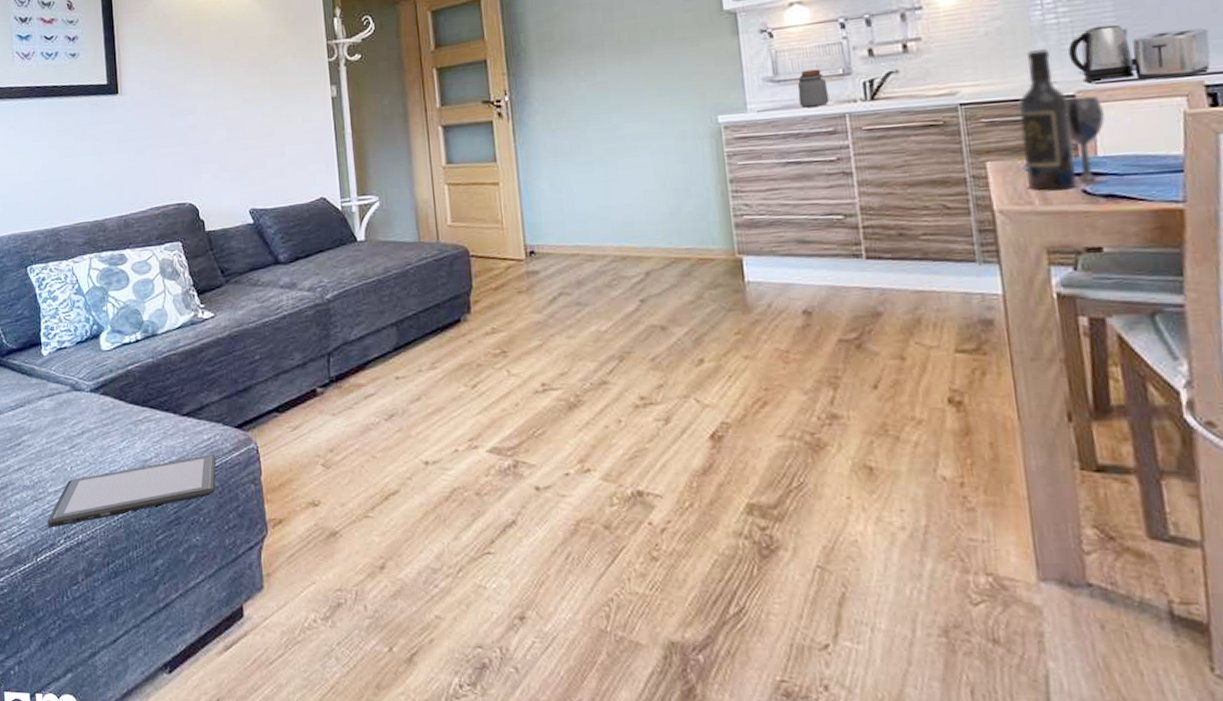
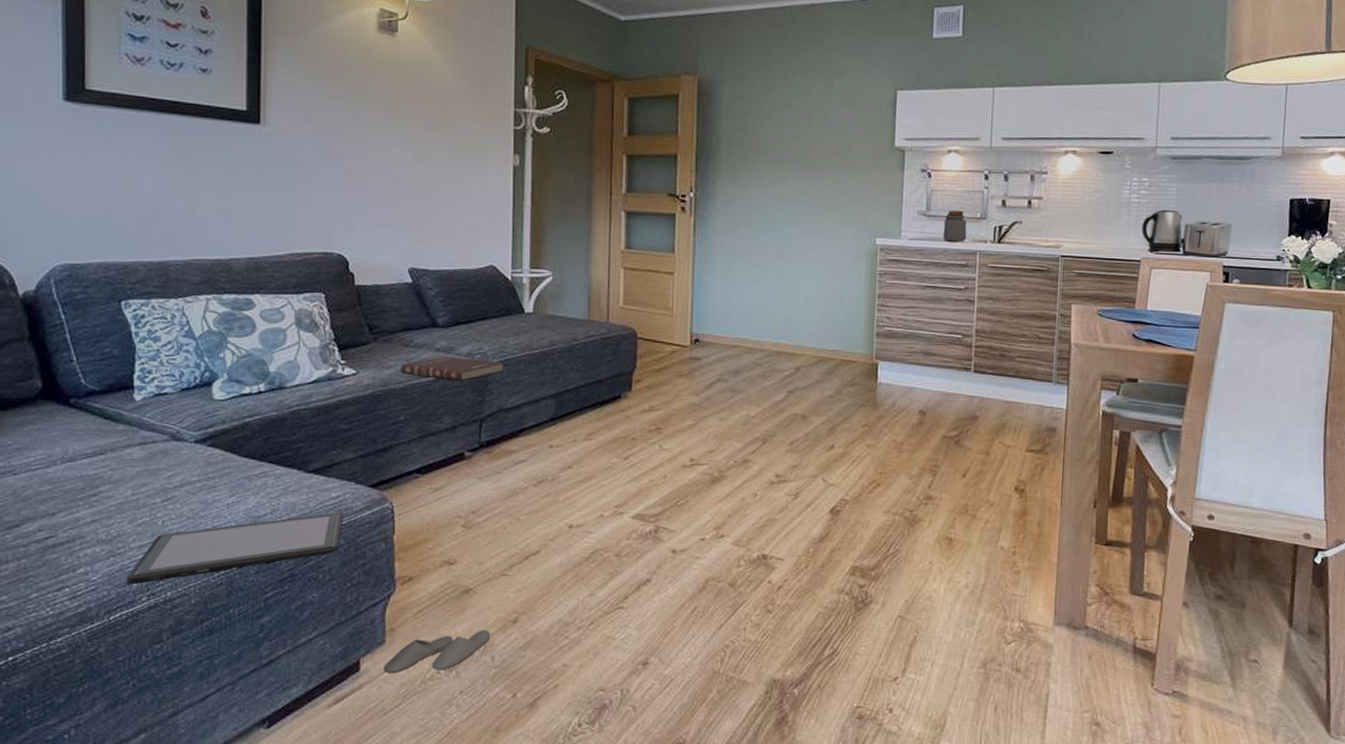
book: none [252,291,344,316] -> present [401,356,504,381]
slippers: none [264,576,360,620] -> present [383,629,490,673]
wine bottle: present [1018,49,1077,192] -> none [1097,221,1135,333]
wine glass: present [1066,95,1109,185] -> none [1129,262,1157,331]

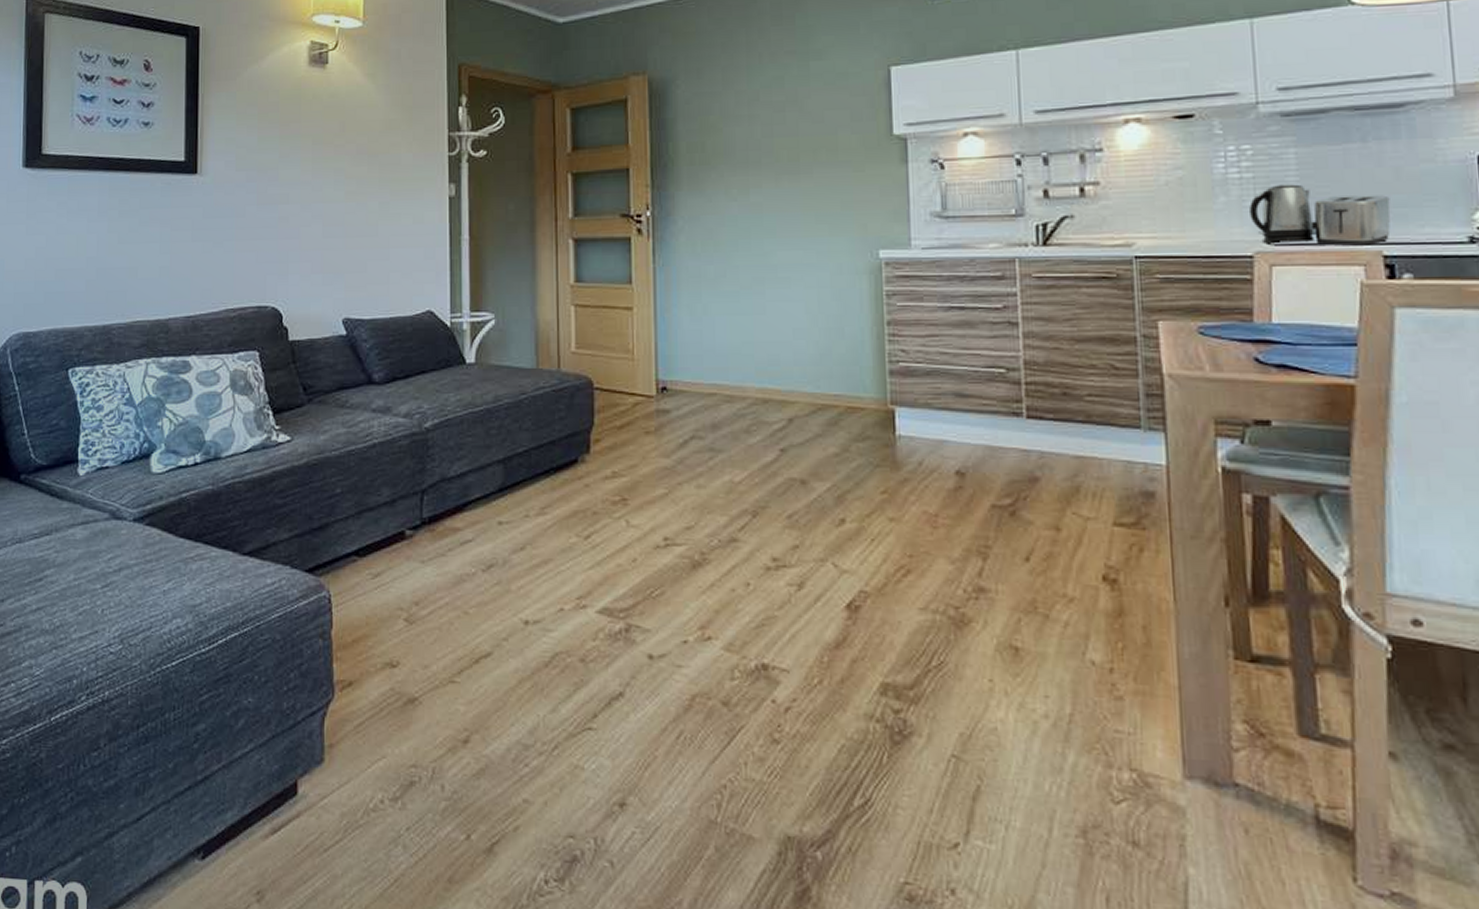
tablet: present [126,512,344,585] -> none [67,602,280,682]
slippers: present [383,629,490,673] -> none [323,750,438,800]
book: present [401,356,504,381] -> none [336,417,445,446]
jar: present [943,210,967,242] -> none [966,207,999,248]

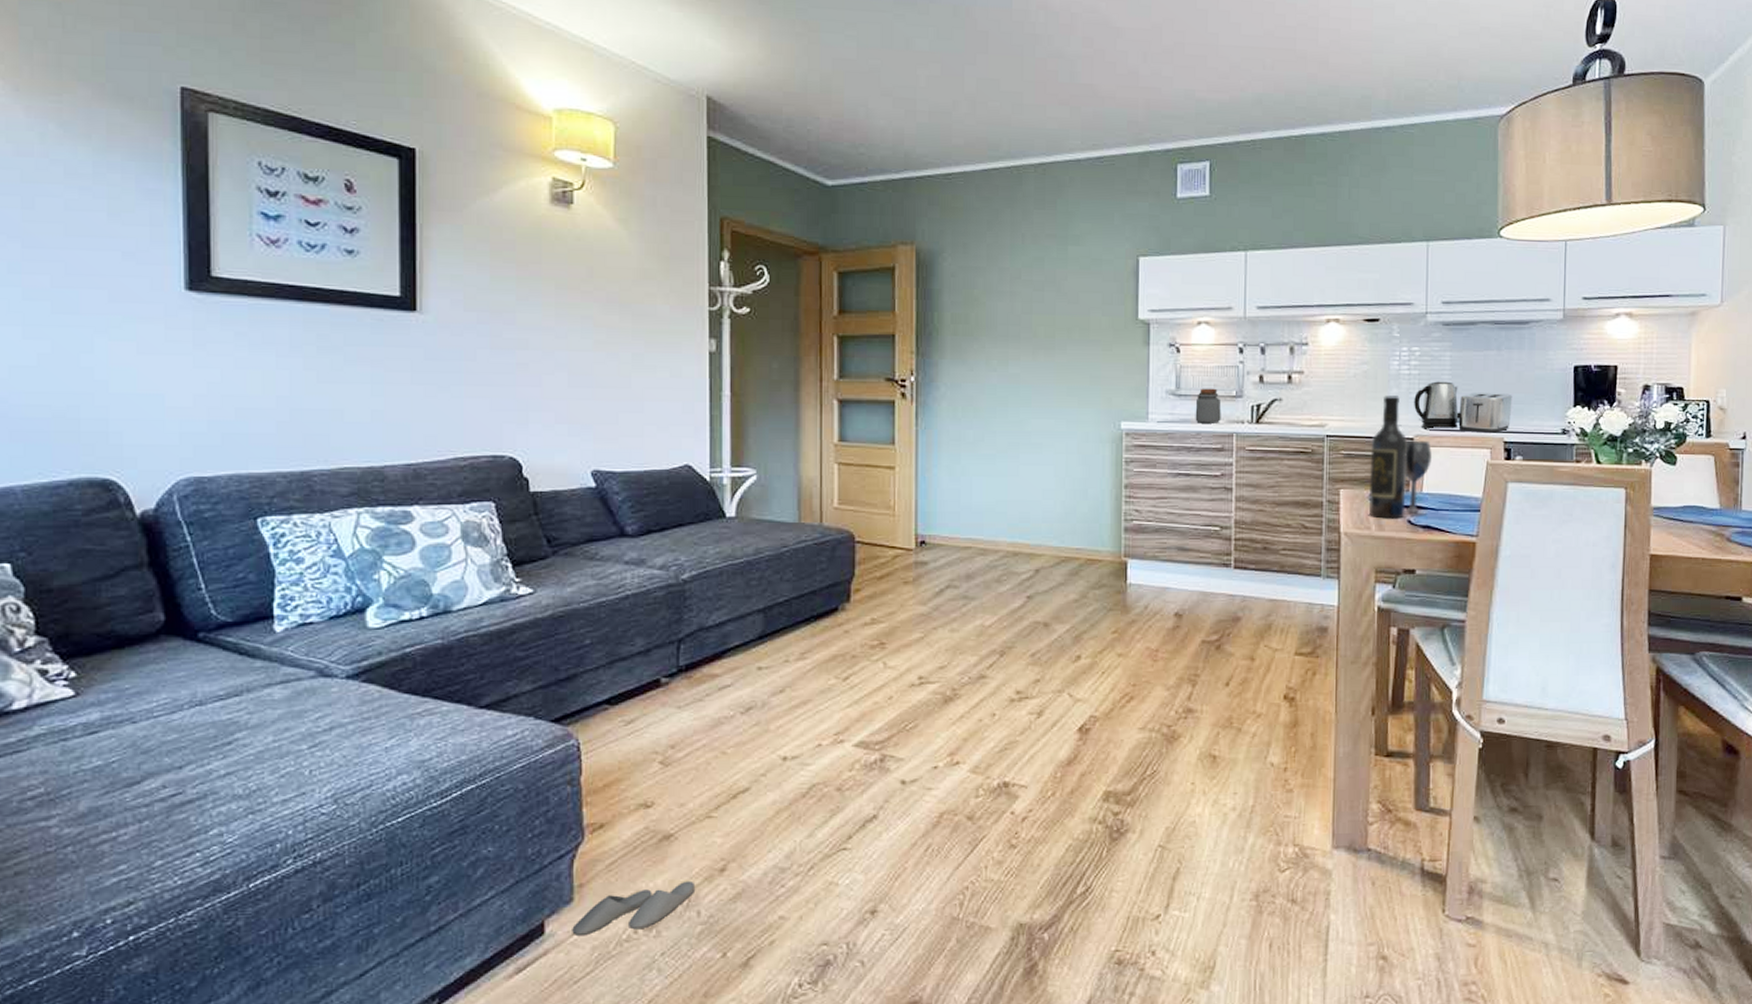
slippers: none [323,750,438,800] -> present [572,880,694,935]
jar: none [966,207,999,248] -> present [1195,388,1221,423]
wine bottle: none [1195,205,1250,357] -> present [1368,395,1408,519]
wine glass: none [1244,258,1282,353] -> present [1404,440,1432,516]

